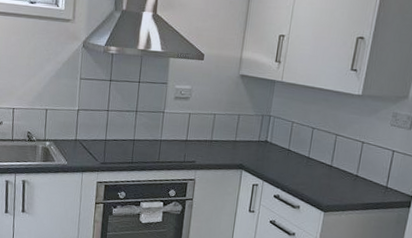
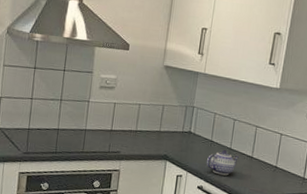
teapot: none [282,159,318,185] -> present [206,150,240,176]

